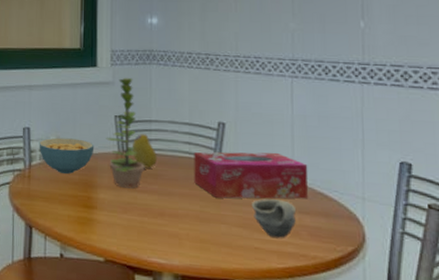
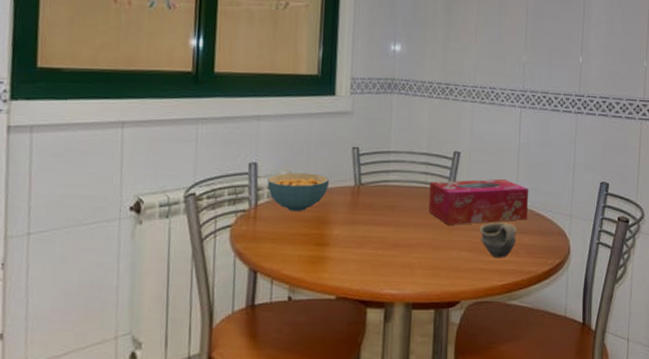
plant: present [106,77,145,189] -> none [342,107,382,222]
fruit: present [133,134,158,168] -> none [370,166,395,200]

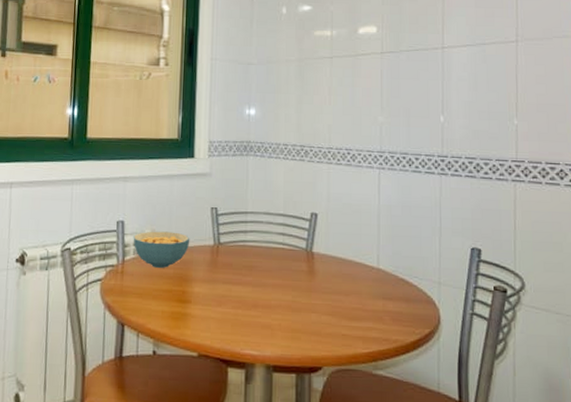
tissue box: present [429,178,529,225] -> none [287,241,392,288]
cup: present [480,223,518,259] -> none [341,287,381,325]

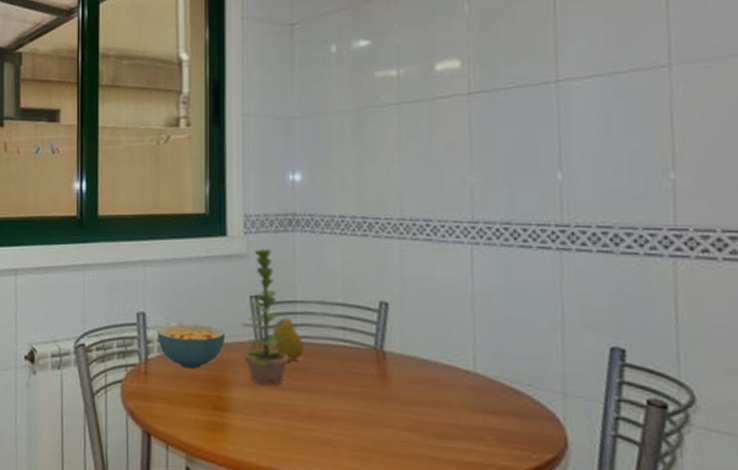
plant: none [202,168,240,281] -> present [239,248,289,386]
fruit: none [228,226,253,260] -> present [273,318,305,360]

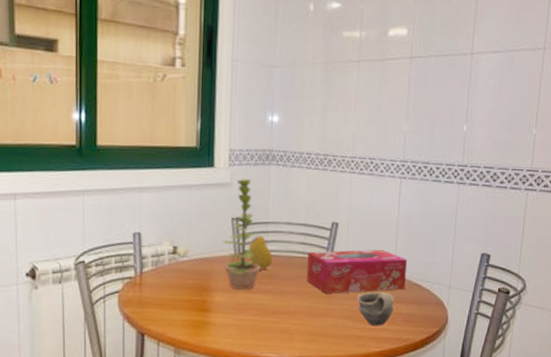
cereal bowl: present [156,324,226,369] -> none [151,242,210,279]
tissue box: none [350,338,495,397] -> present [307,249,408,294]
cup: none [424,396,480,446] -> present [357,292,395,327]

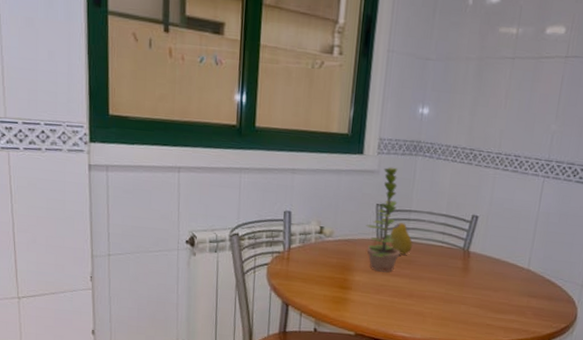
tissue box: present [307,249,408,294] -> none [443,241,543,285]
cup: present [357,292,395,327] -> none [490,284,527,318]

